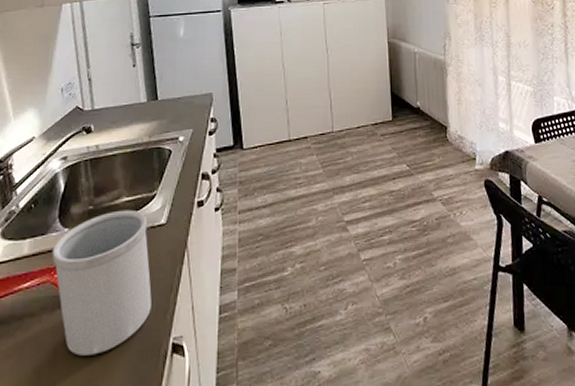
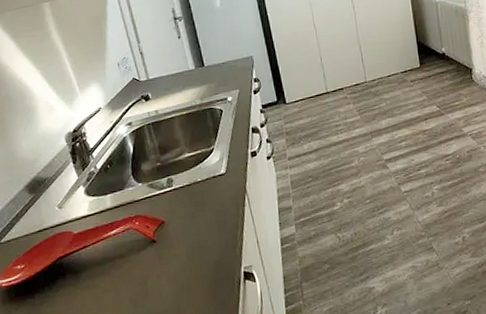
utensil holder: present [51,209,152,356] -> none [130,163,222,287]

